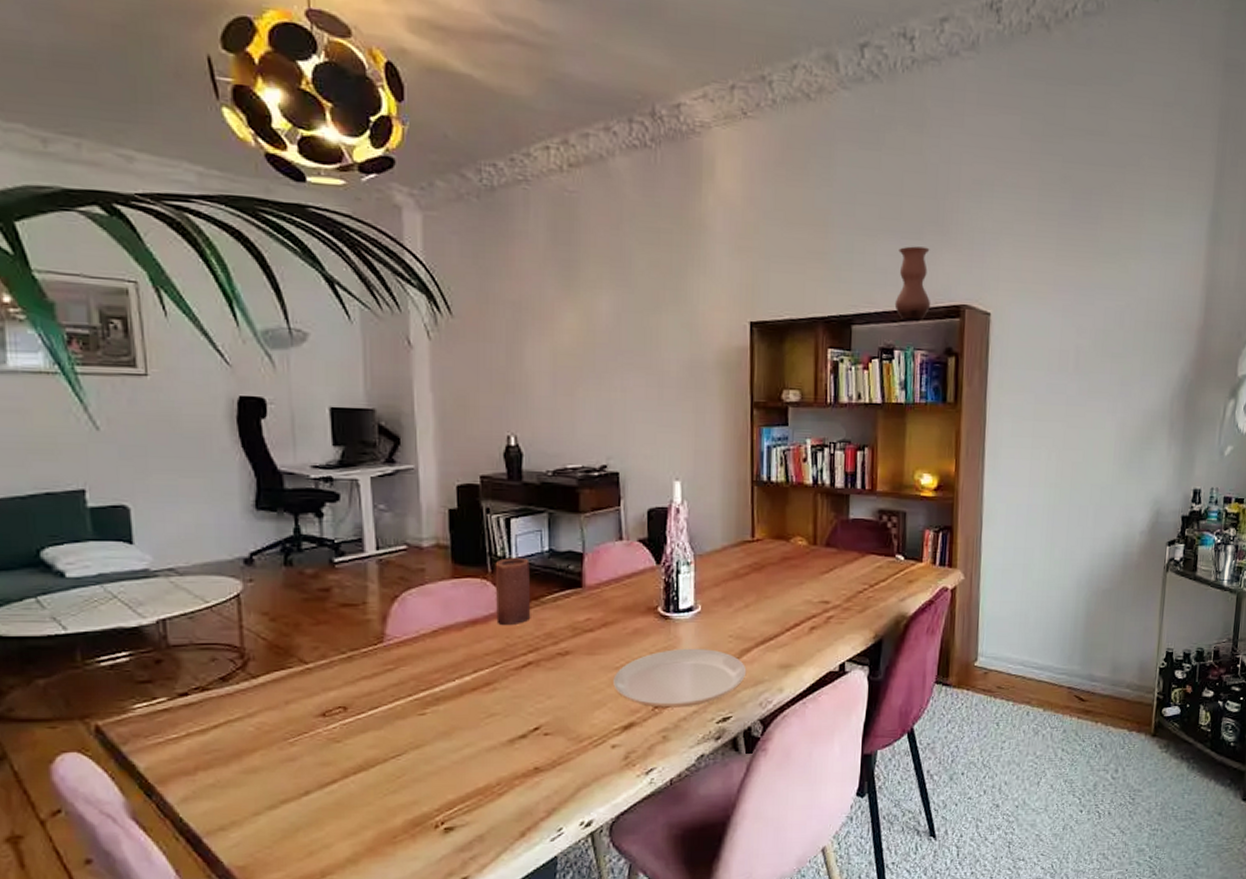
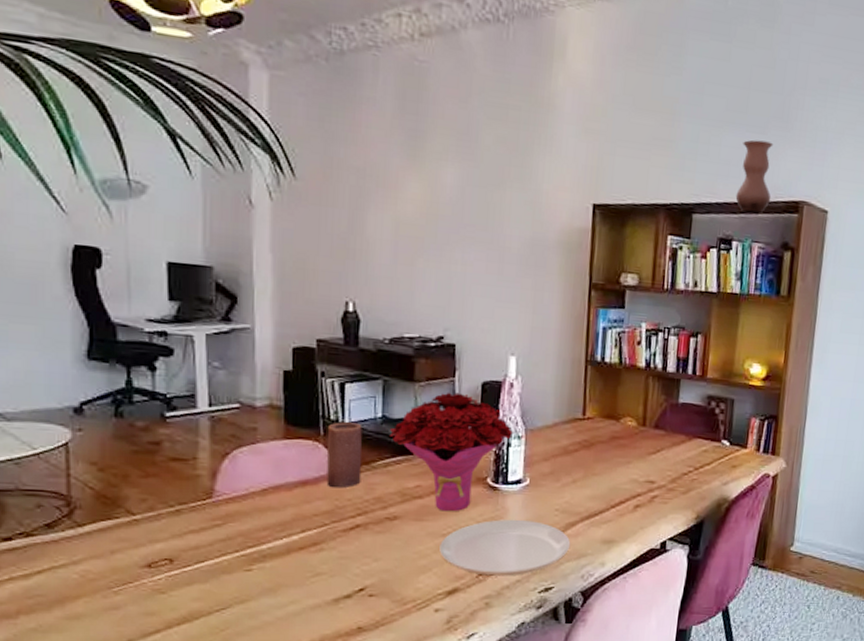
flower bouquet: none [558,521,683,644] -> present [390,392,514,512]

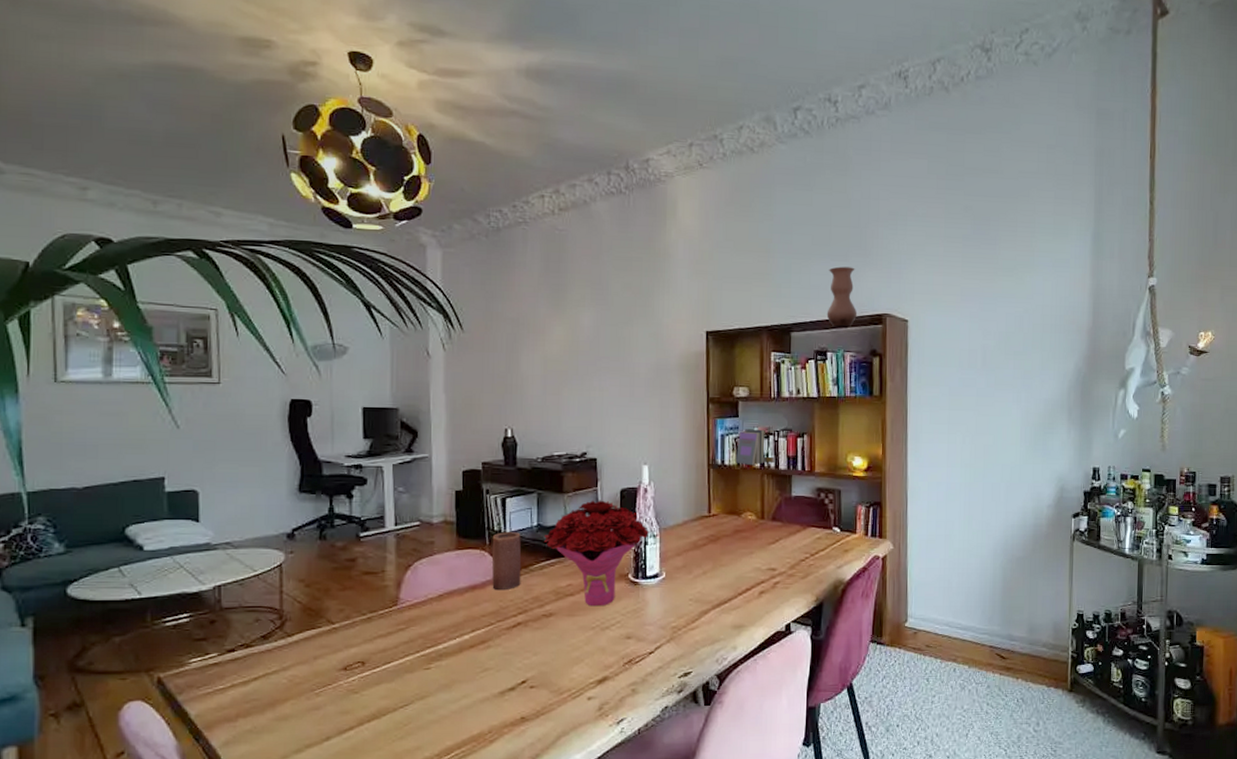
plate: present [439,520,571,576] -> none [590,611,705,664]
books: none [617,322,666,366] -> present [735,429,776,466]

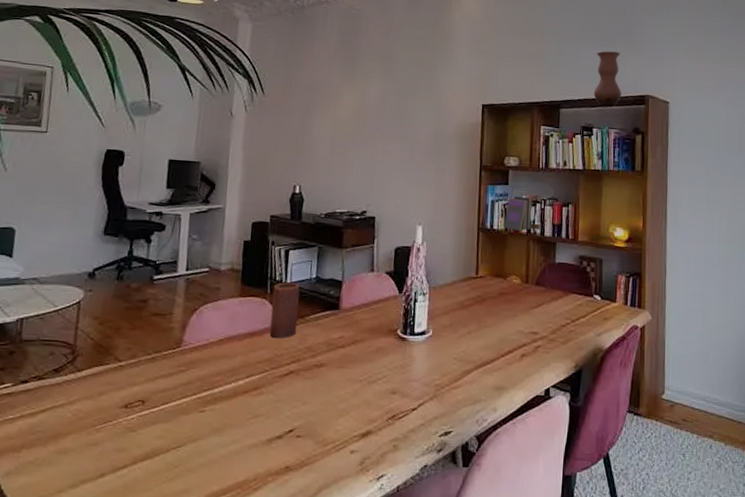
flower bouquet: present [544,500,650,607] -> none [321,256,420,360]

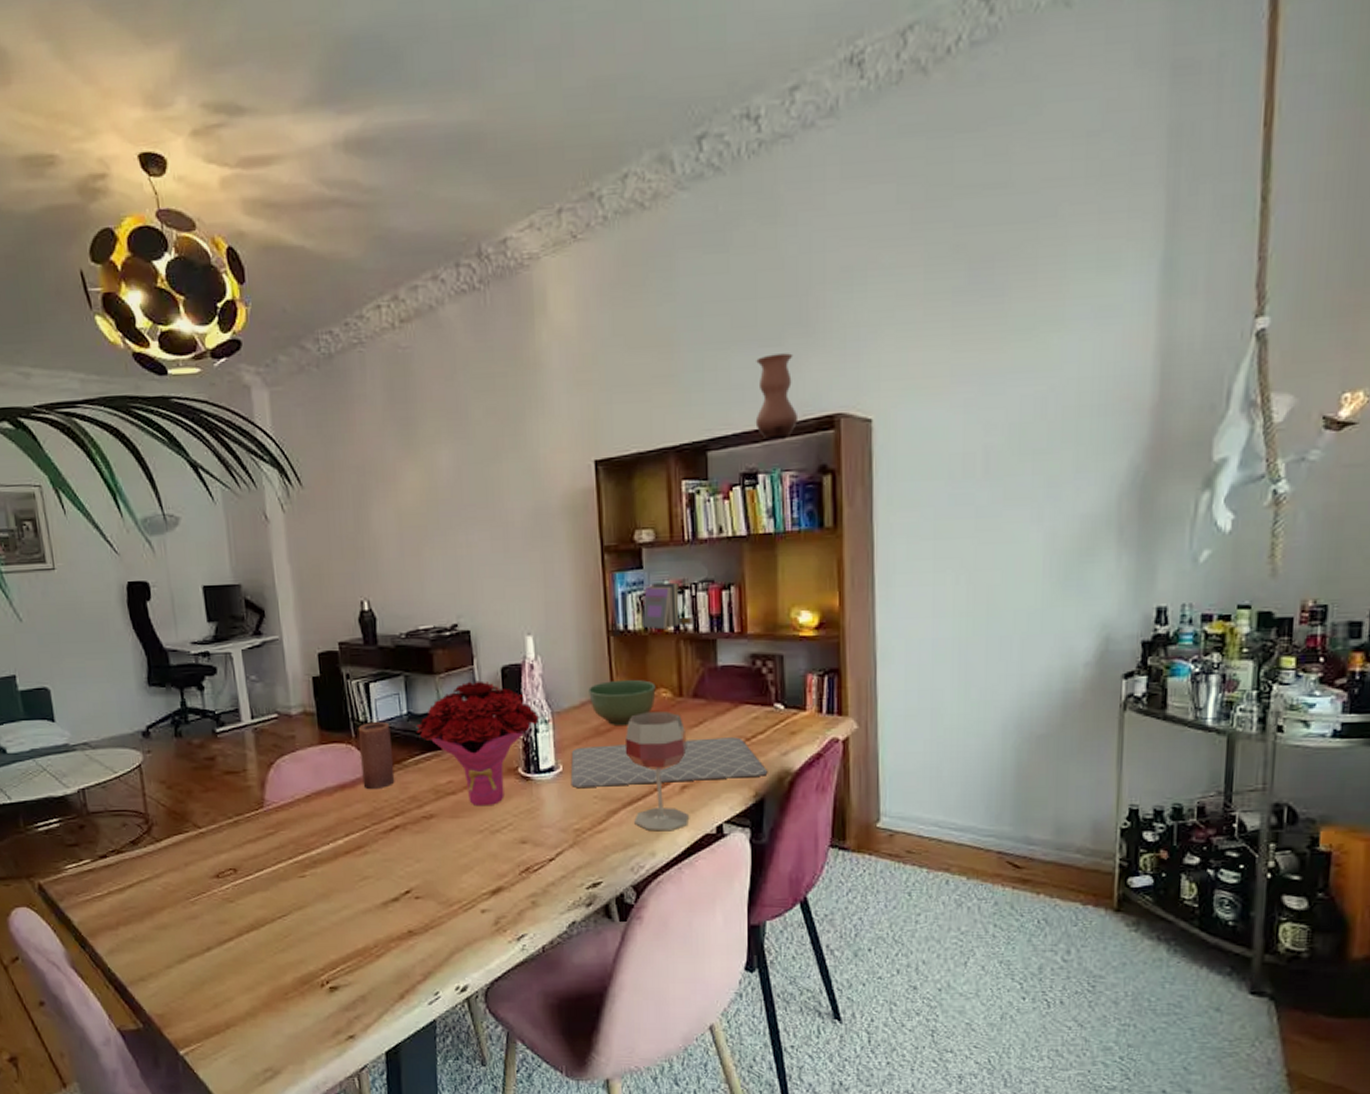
flower bouquet: none [321,256,420,360] -> present [417,681,540,807]
placemat: none [437,317,586,352] -> present [570,737,768,787]
bowl: none [459,266,509,302] -> present [588,679,656,725]
wineglass: none [481,293,529,391] -> present [625,712,689,832]

